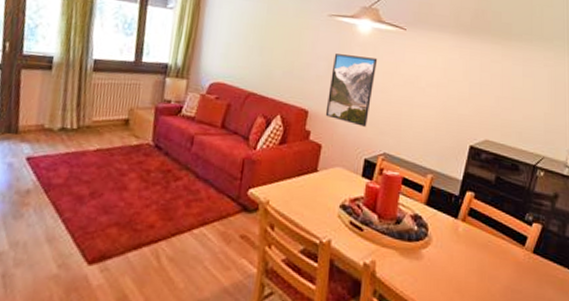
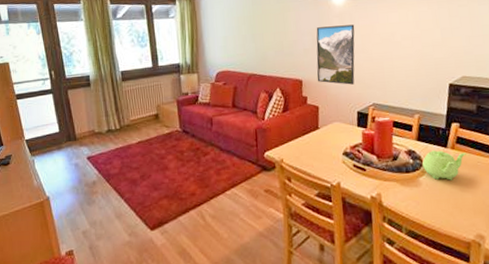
teapot: none [428,219,477,258] -> present [422,150,466,180]

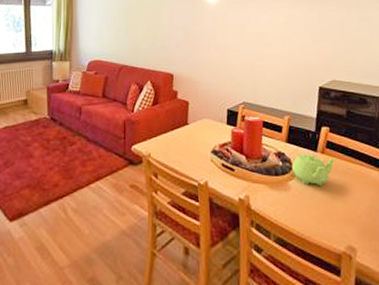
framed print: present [316,24,355,85] -> none [188,23,227,82]

